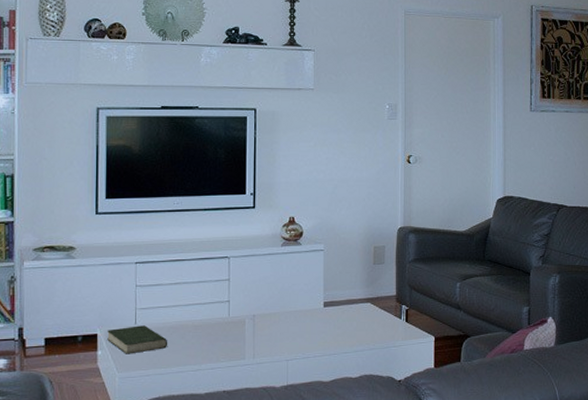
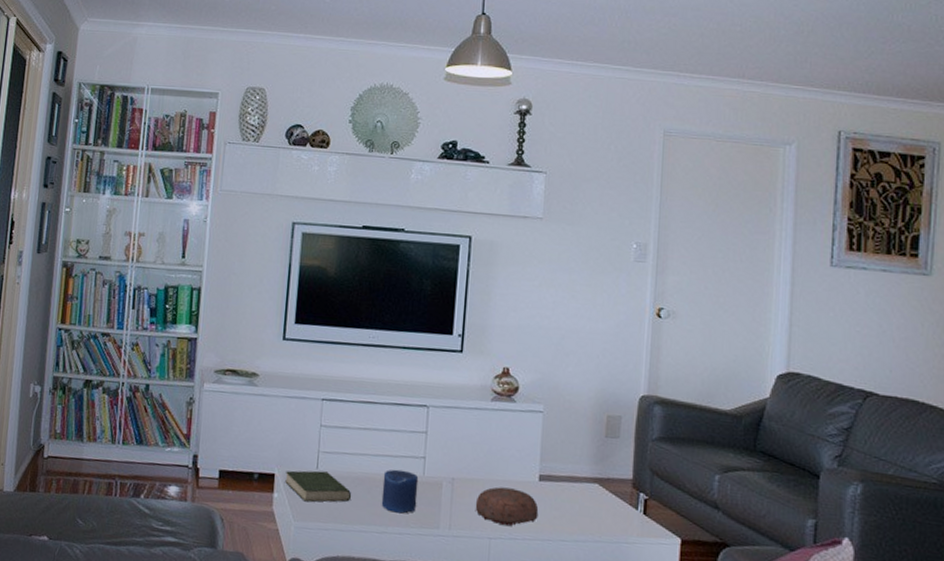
candle: none [194,314,225,352] -> present [381,469,419,514]
decorative bowl: none [273,316,325,347] -> present [475,487,539,526]

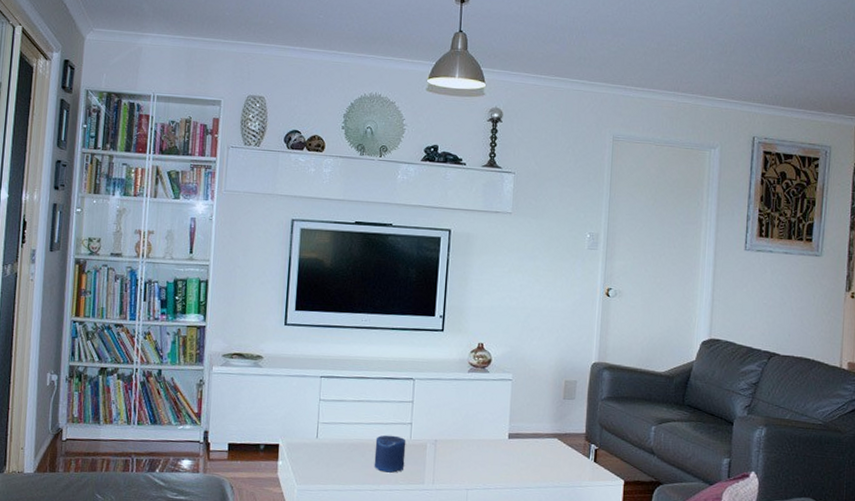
book: present [285,470,352,503] -> none [288,439,348,468]
decorative bowl: present [475,487,539,526] -> none [454,445,508,478]

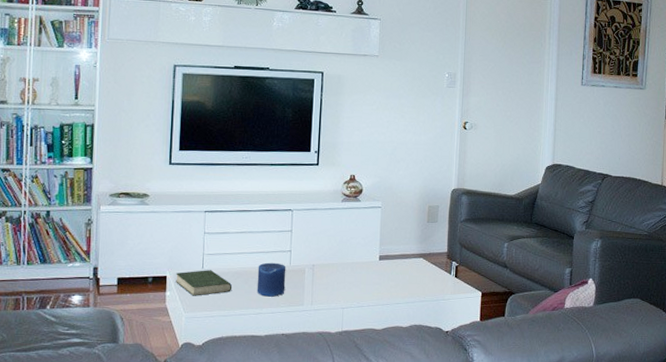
book: none [288,439,348,468] -> present [176,270,233,296]

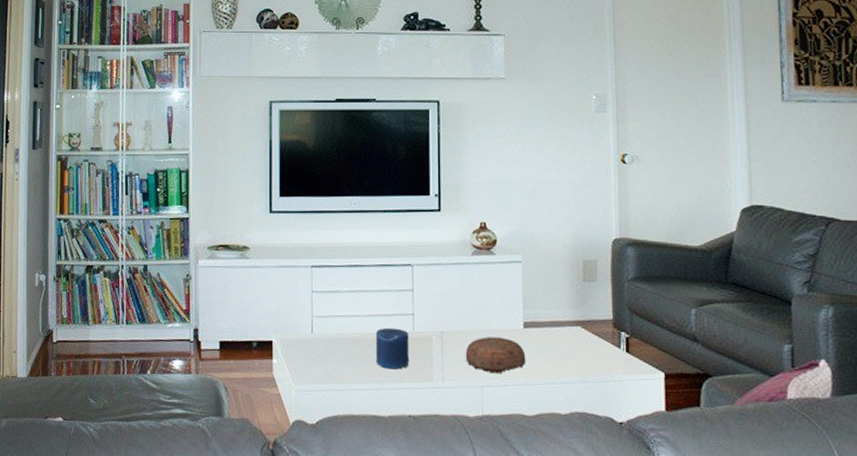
book: present [176,270,233,296] -> none [283,334,347,366]
decorative bowl: none [331,268,379,297] -> present [465,336,526,373]

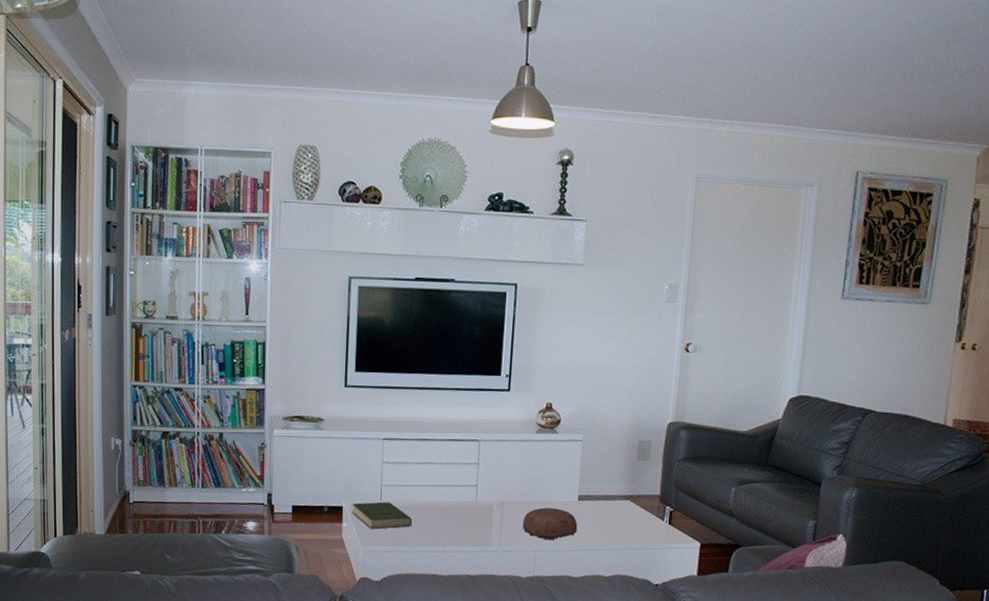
book: none [283,334,347,366] -> present [352,502,413,529]
candle: present [375,327,410,370] -> none [439,497,472,535]

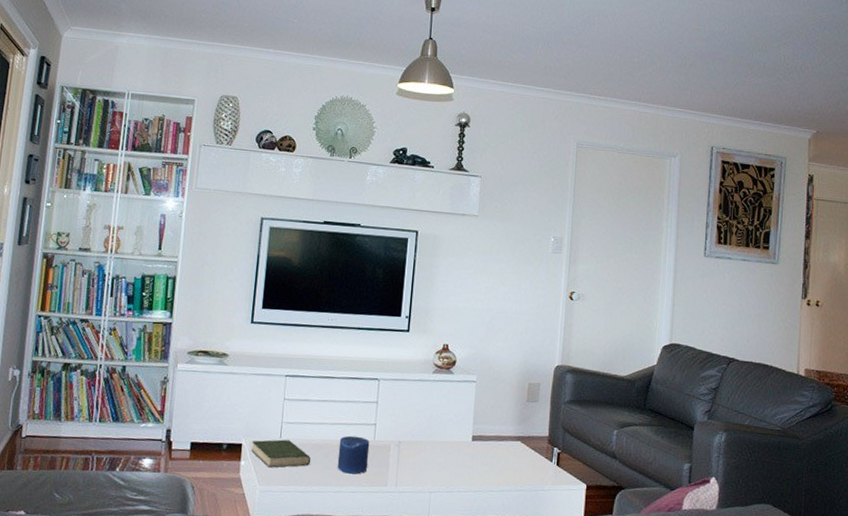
candle: none [439,497,472,535] -> present [337,435,370,474]
decorative bowl: present [522,507,578,540] -> none [418,447,472,480]

